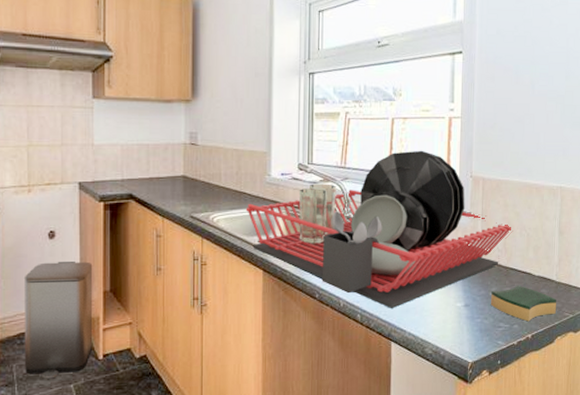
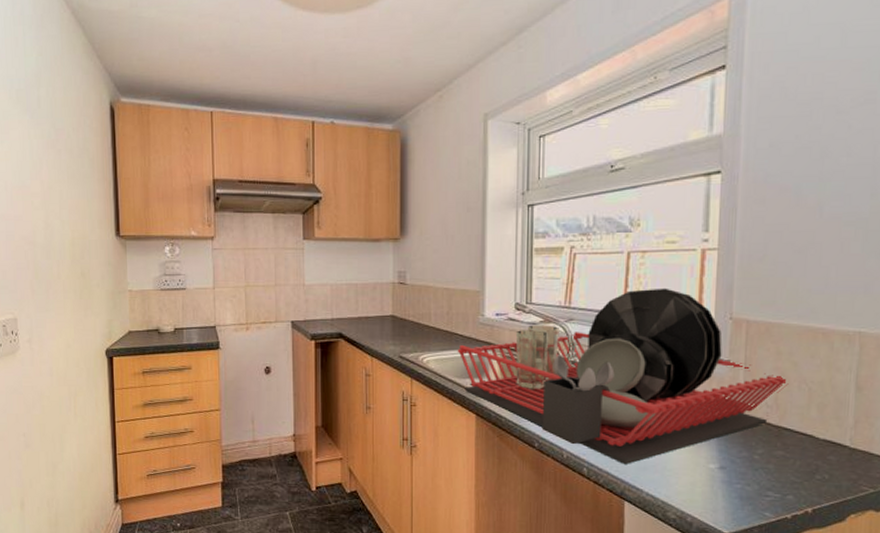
pedal bin: present [23,261,93,379] -> none [243,396,306,505]
sponge: present [490,285,556,322] -> none [754,448,850,493]

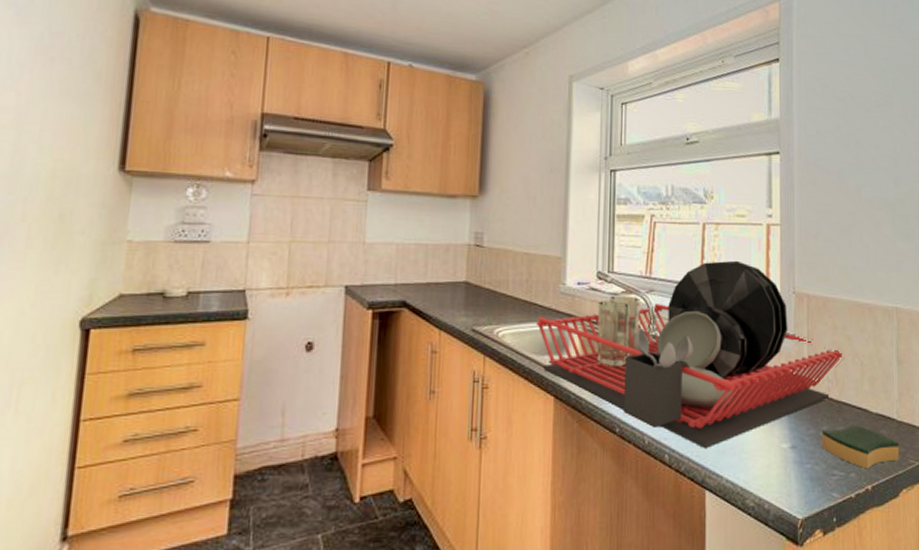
sponge: none [754,448,850,493] -> present [821,423,899,469]

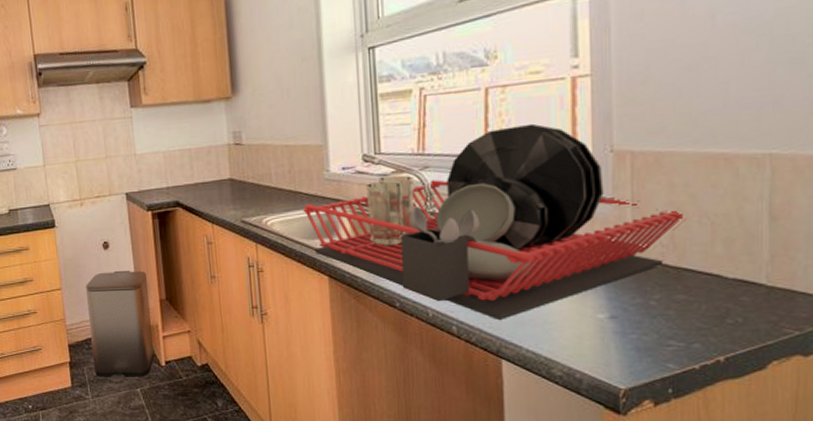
pedal bin: none [264,380,355,526] -> present [85,270,155,382]
sponge: present [821,423,899,469] -> none [651,290,768,340]

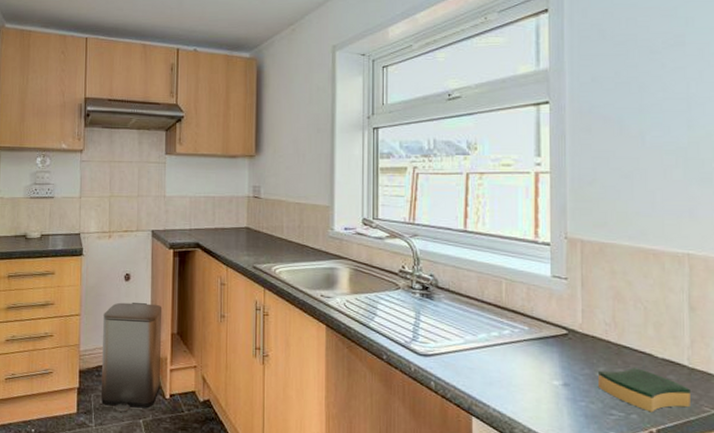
dish rack: present [302,123,686,320] -> none [308,207,625,379]
sponge: none [651,290,768,340] -> present [597,366,690,413]

